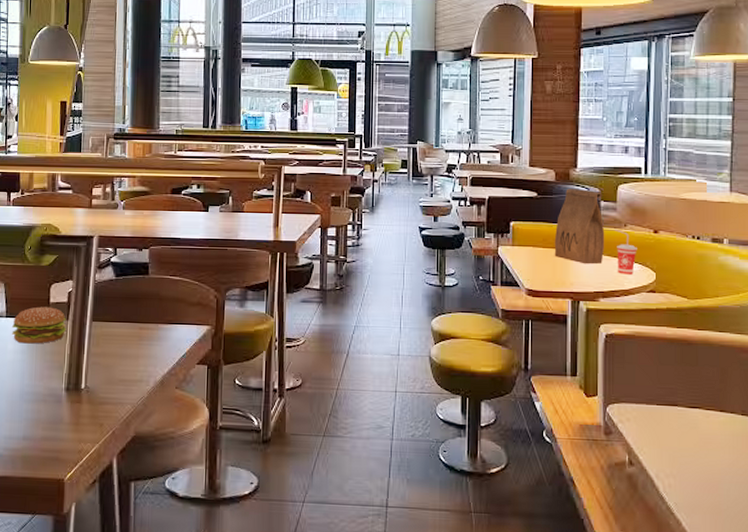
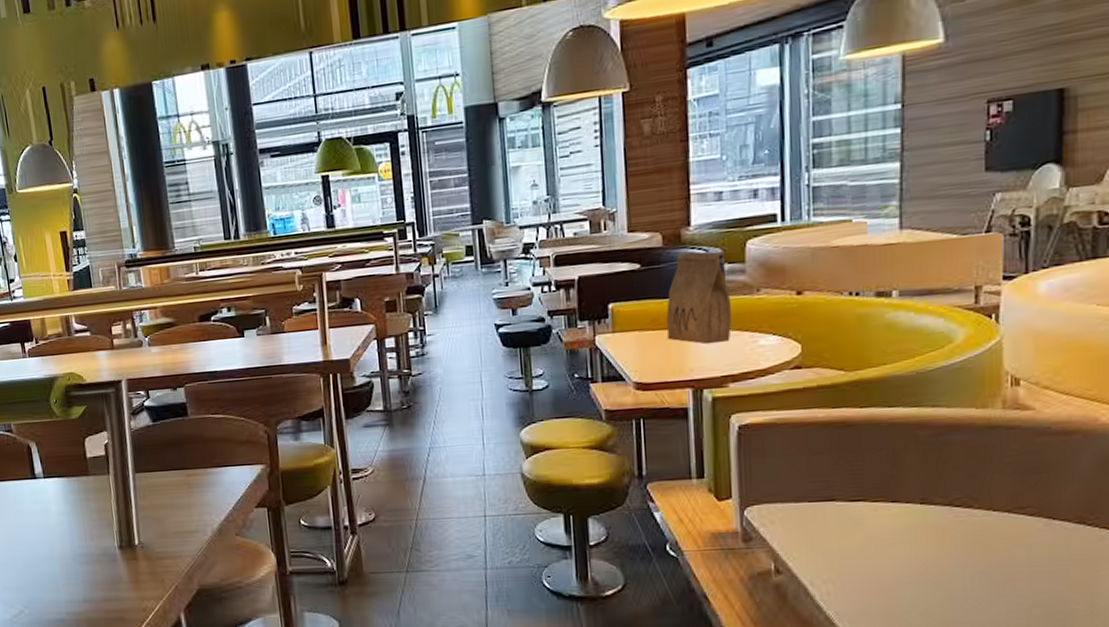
hamburger: present [11,306,67,344] -> none [51,462,110,504]
beverage cup: present [614,228,637,275] -> none [743,295,776,351]

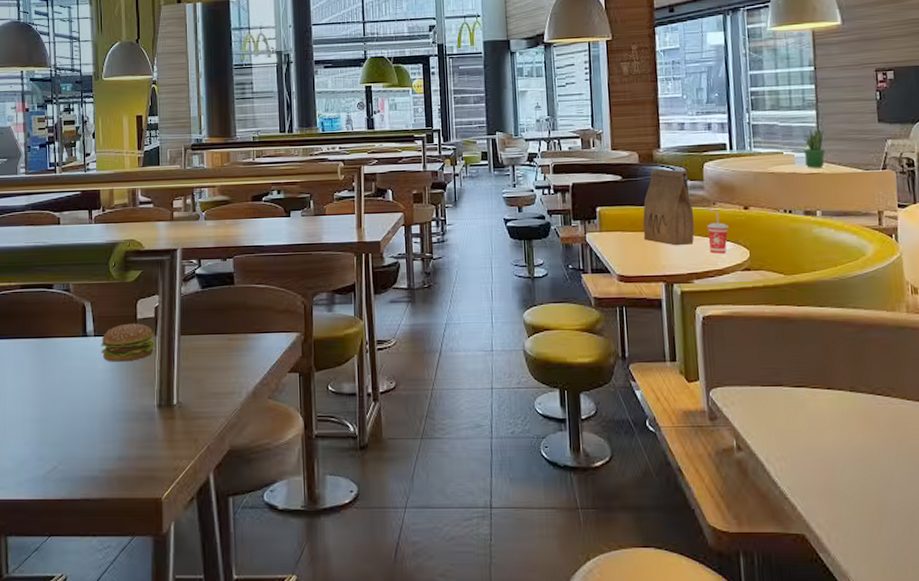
hamburger: none [51,462,110,504] -> present [100,323,155,362]
beverage cup: none [743,295,776,351] -> present [703,207,729,254]
planter: none [880,185,909,238] -> present [803,129,825,169]

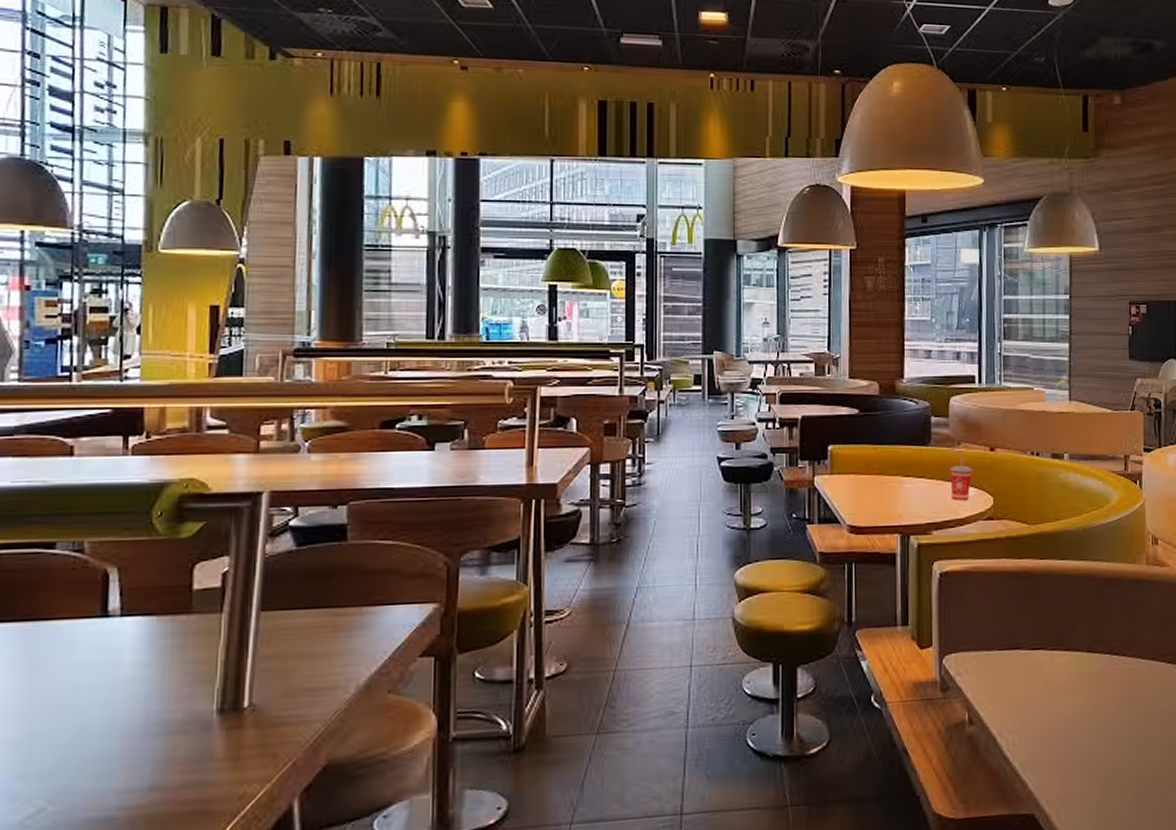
hamburger: present [100,323,155,362] -> none [129,596,220,652]
paper bag: present [642,169,695,246] -> none [879,403,937,492]
planter: present [803,129,825,169] -> none [1054,363,1076,408]

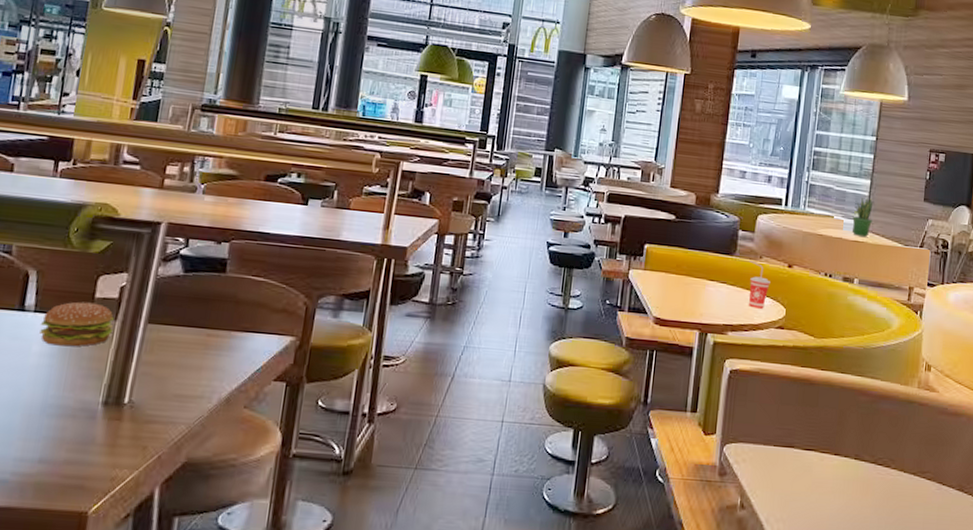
hamburger: none [129,596,220,652] -> present [40,301,114,347]
planter: none [1054,363,1076,408] -> present [851,198,874,238]

